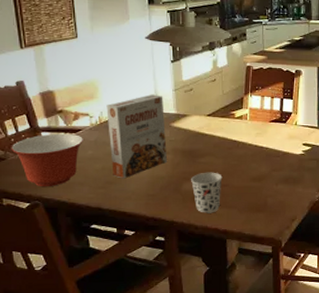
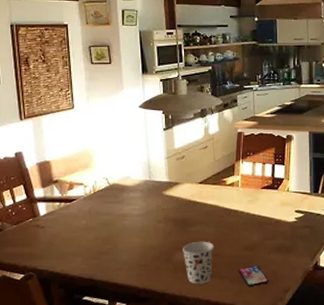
mixing bowl: present [11,133,83,187] -> none [8,203,77,258]
cereal box: present [106,94,168,179] -> none [100,163,160,249]
smartphone: none [246,196,276,216] -> present [238,266,269,287]

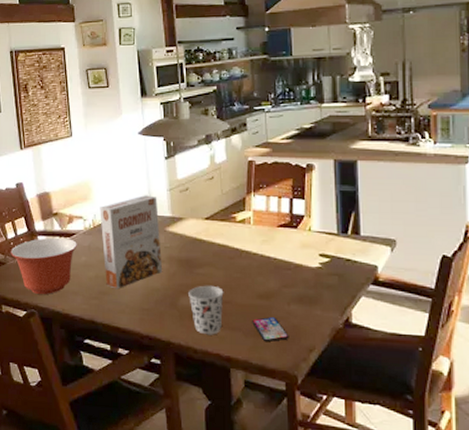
mixing bowl: none [8,203,77,258] -> present [10,237,77,295]
cereal box: none [100,163,160,249] -> present [100,195,163,289]

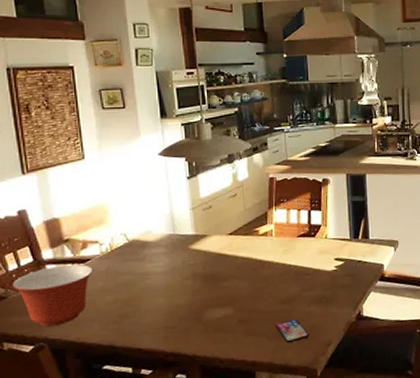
cereal box: present [100,195,163,289] -> none [117,215,187,311]
cup: present [189,285,224,335] -> none [213,296,248,344]

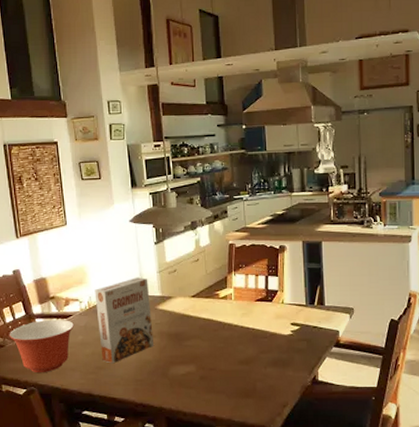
cereal box: none [117,215,187,311] -> present [94,277,155,364]
smartphone: present [275,319,309,343] -> none [234,380,266,402]

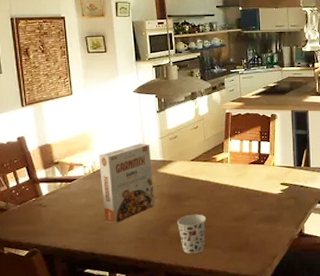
mixing bowl: present [9,319,74,373] -> none [12,183,78,235]
cup: none [178,355,209,399] -> present [177,214,207,254]

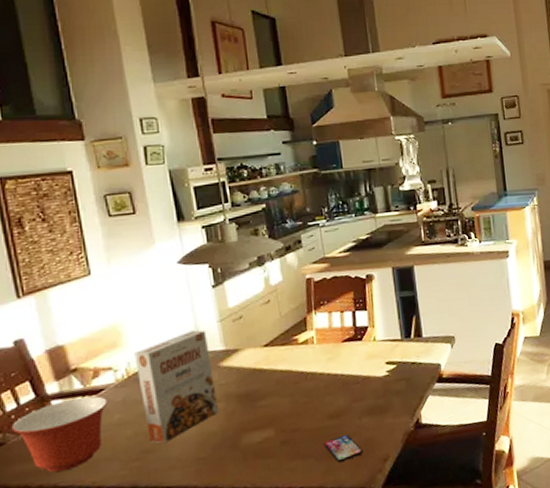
mixing bowl: none [12,183,78,235] -> present [11,396,107,473]
cup: present [177,214,207,254] -> none [251,415,292,470]
smartphone: none [229,235,258,255] -> present [324,435,363,463]

